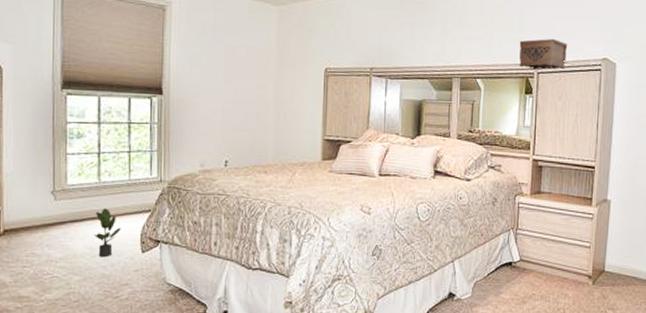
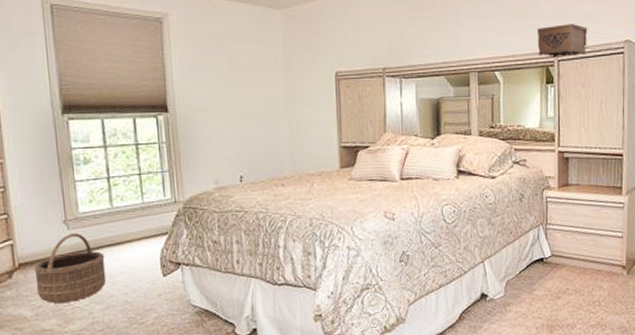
basket: none [18,203,87,271] -> present [34,232,107,303]
potted plant: present [93,208,122,258] -> none [111,234,140,285]

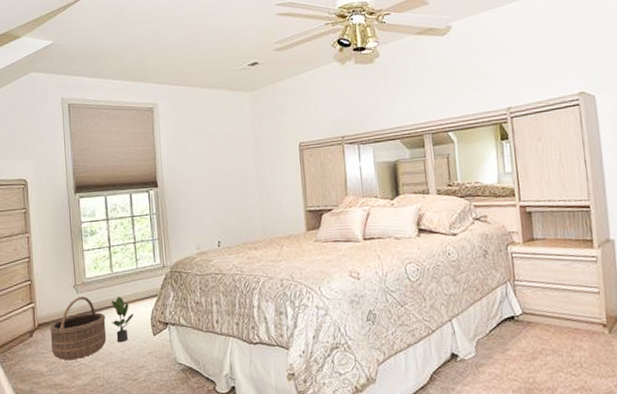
potted plant: none [111,234,140,285] -> present [111,297,134,343]
decorative box: present [537,23,588,57] -> none [486,80,540,115]

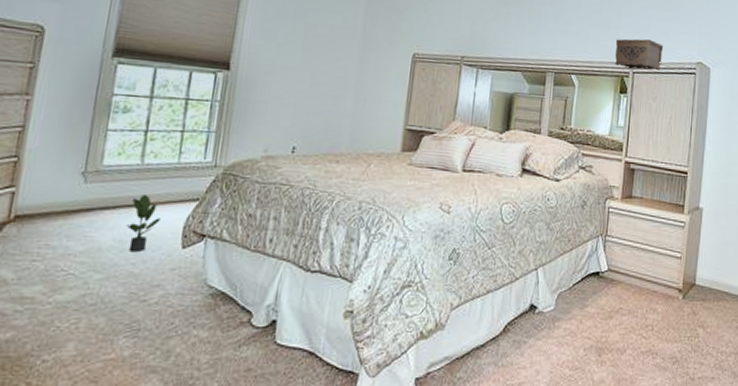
basket: present [50,296,107,360] -> none [27,186,120,267]
decorative box: none [486,80,540,115] -> present [615,38,664,71]

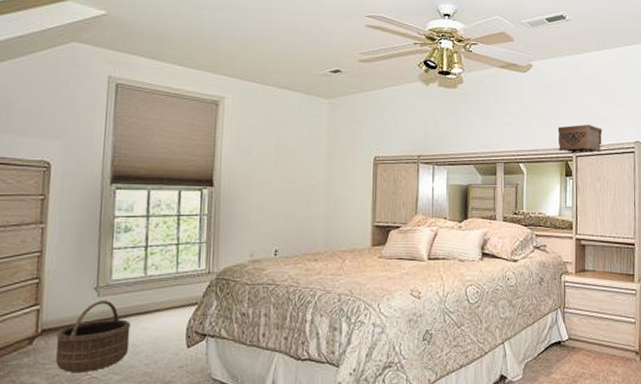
basket: none [27,186,120,267] -> present [55,300,131,372]
potted plant: present [125,195,162,253] -> none [136,303,167,355]

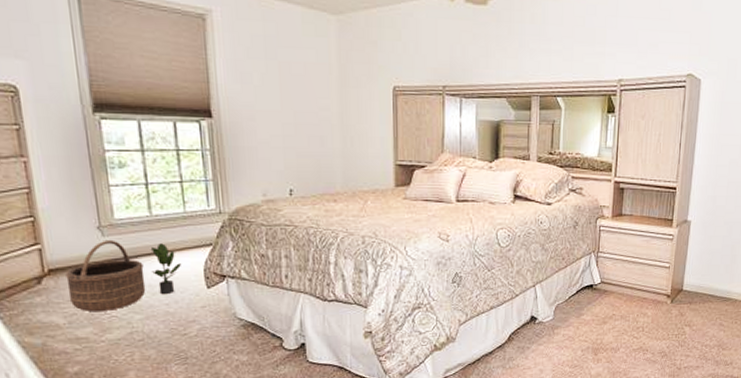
potted plant: none [136,303,167,355] -> present [151,243,182,295]
decorative box: present [557,124,603,153] -> none [601,52,652,87]

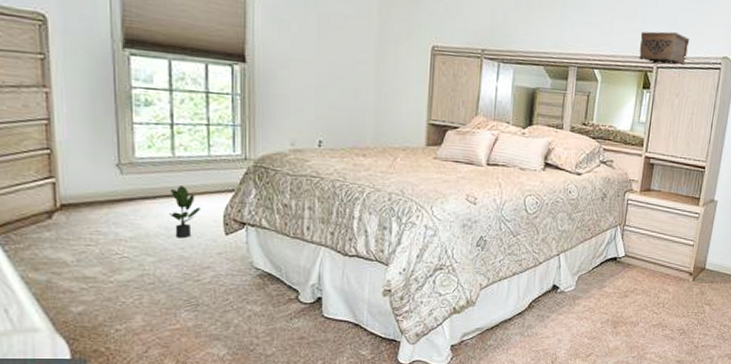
basket: present [65,239,146,311] -> none [78,178,162,251]
decorative box: none [601,52,652,87] -> present [639,31,690,66]

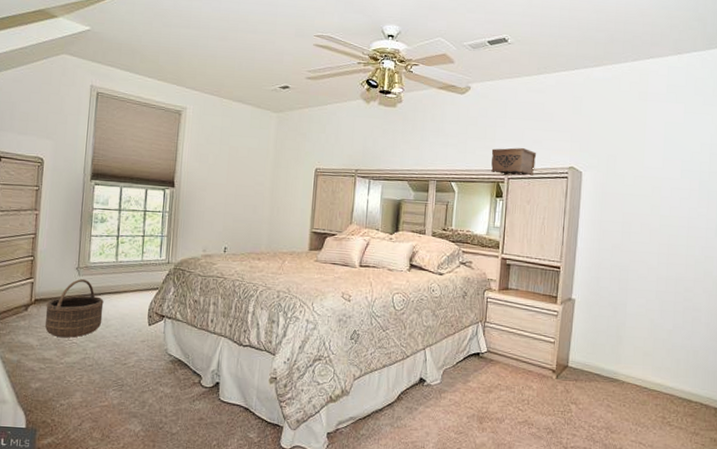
basket: none [78,178,162,251] -> present [44,278,104,338]
potted plant: present [168,186,202,239] -> none [108,285,133,328]

